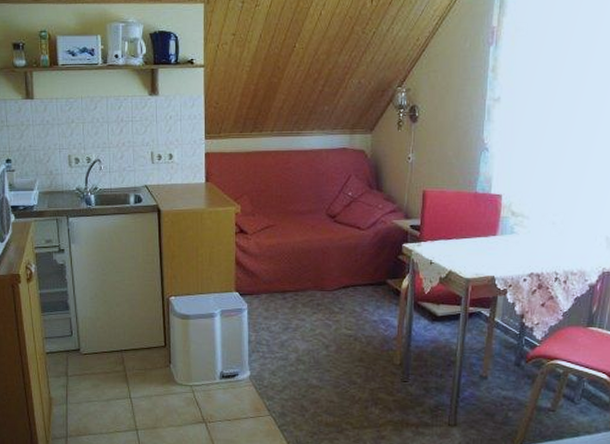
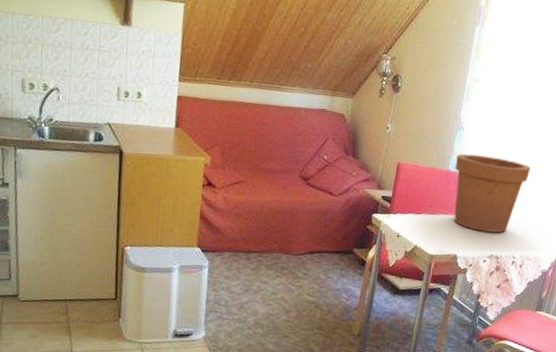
flower pot: none [483,174,565,250] -> present [454,153,531,233]

